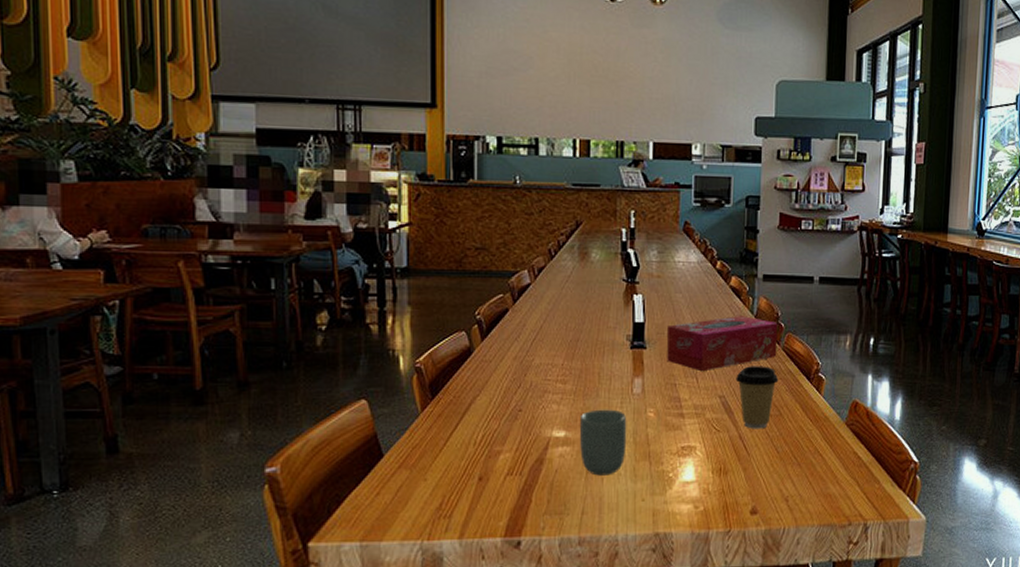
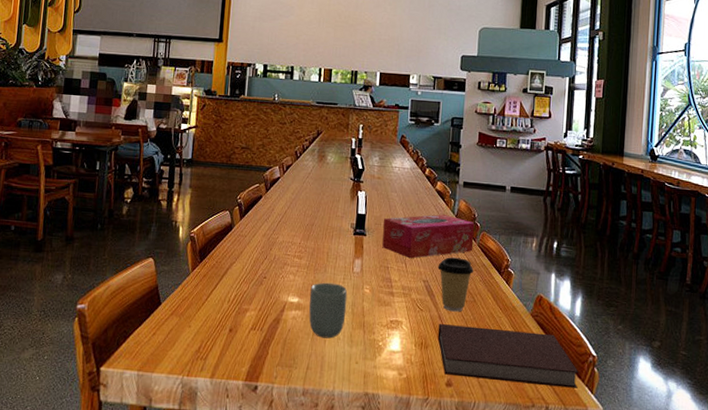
notebook: none [739,443,899,502] -> present [437,324,579,388]

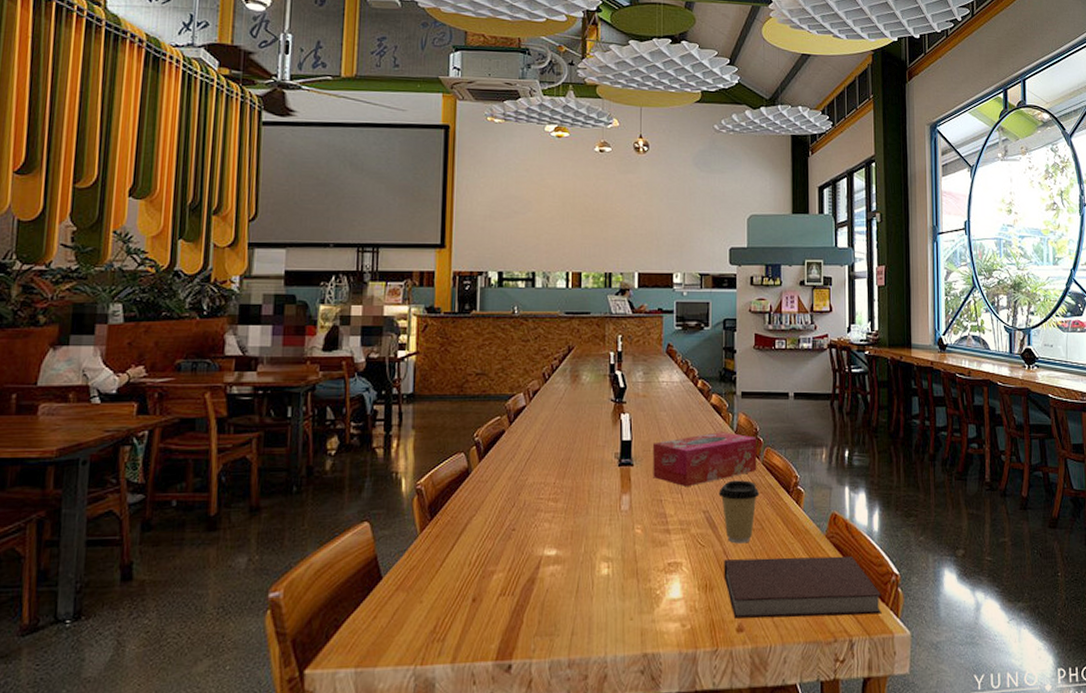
cup: present [309,282,348,339] -> none [569,526,616,595]

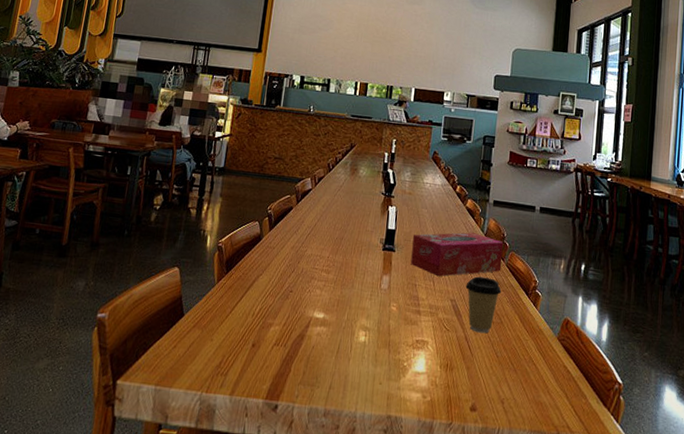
notebook: present [724,555,882,619] -> none [463,345,604,417]

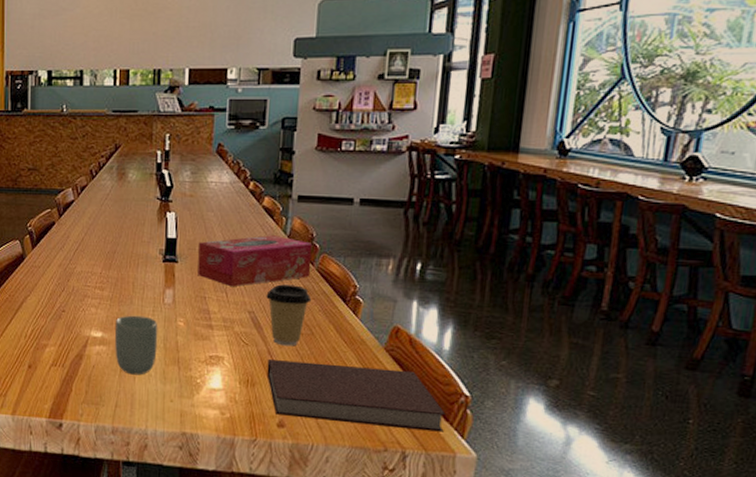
cup: none [334,298,374,357] -> present [114,315,158,375]
notebook: none [463,345,604,417] -> present [266,360,446,432]

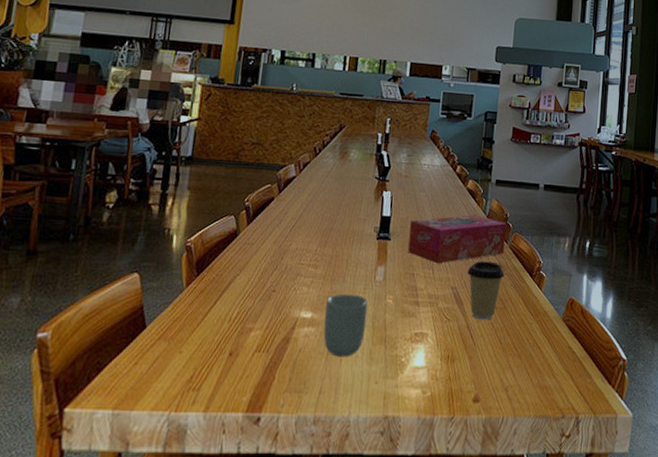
notebook: present [266,360,446,432] -> none [465,334,609,395]

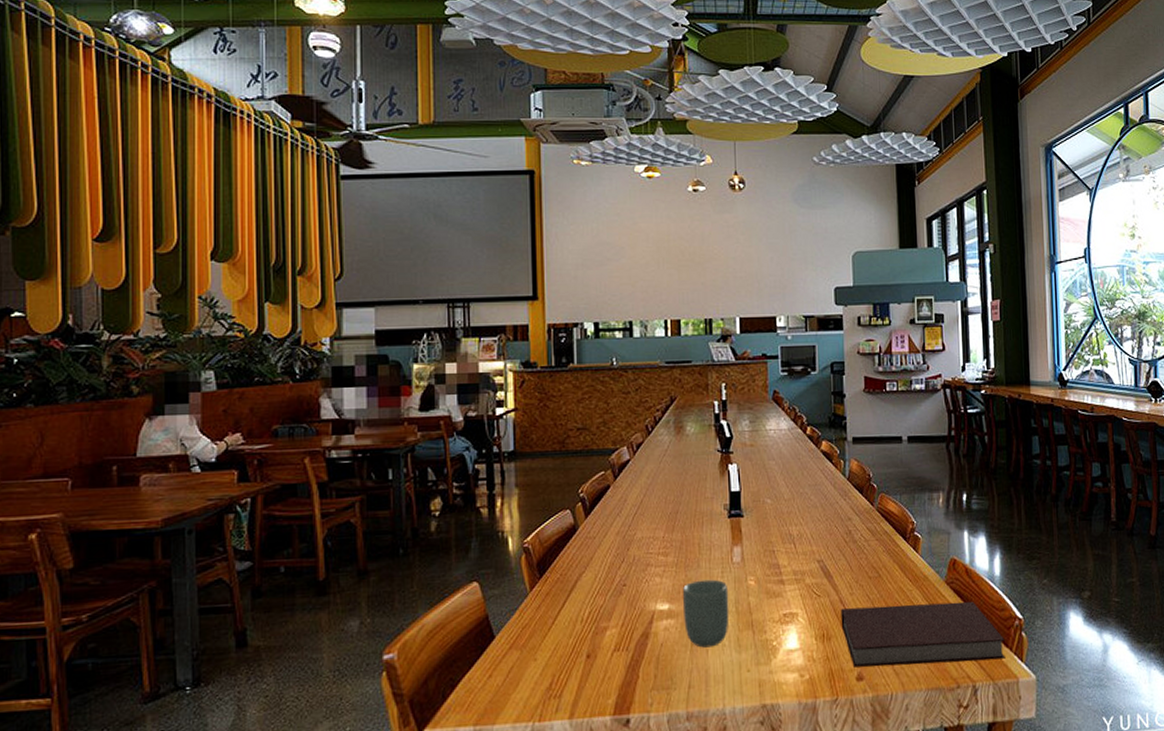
tissue box: present [408,215,507,264] -> none [763,479,872,537]
notebook: none [465,334,609,395] -> present [840,601,1006,668]
coffee cup: present [467,261,505,320] -> none [832,528,876,593]

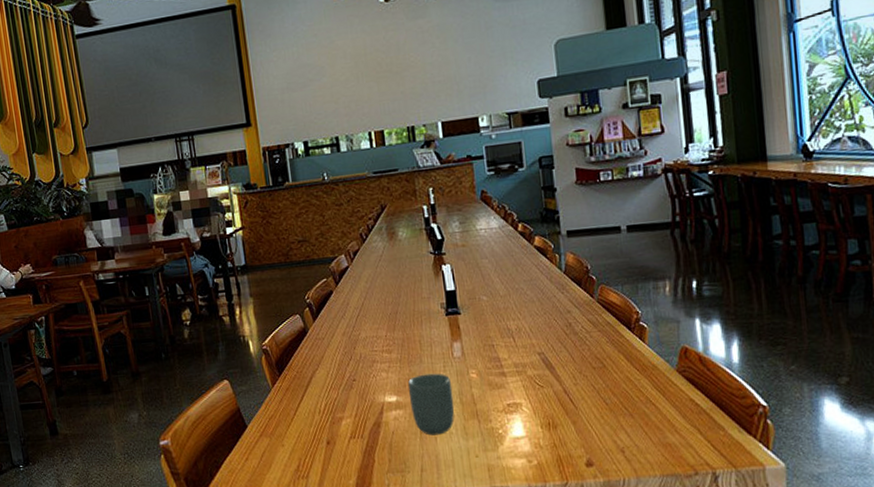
notebook: present [840,601,1006,668] -> none [565,389,749,454]

